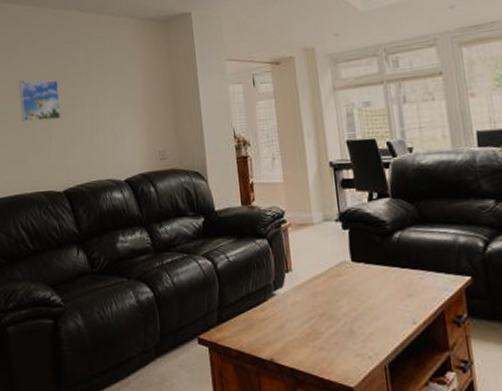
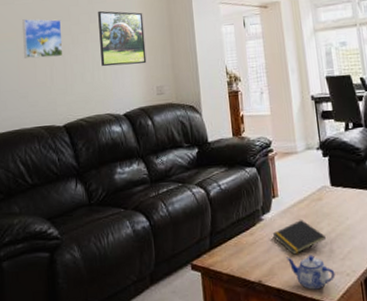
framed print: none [96,70,148,130] -> present [98,10,147,67]
notepad: none [285,297,345,334] -> present [272,220,326,255]
teapot: none [301,335,356,372] -> present [286,255,335,290]

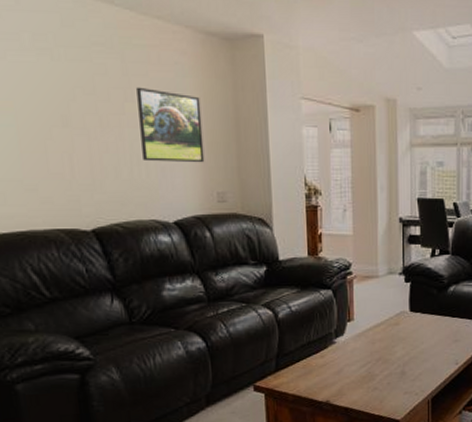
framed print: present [22,18,63,59] -> none [21,84,88,142]
notepad: present [272,220,326,255] -> none [344,343,399,376]
teapot: present [286,255,335,290] -> none [357,376,404,408]

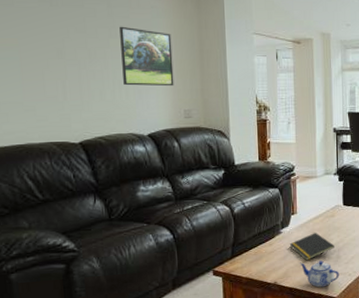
notepad: none [344,343,399,376] -> present [289,233,334,261]
teapot: none [357,376,404,408] -> present [300,260,340,288]

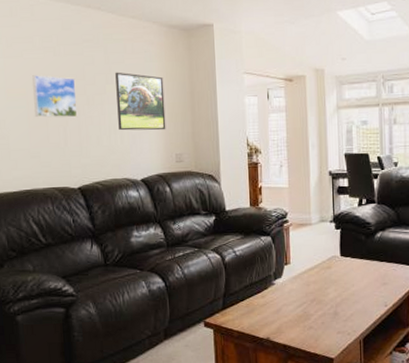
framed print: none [25,25,78,71] -> present [32,75,78,118]
notepad: present [289,233,334,261] -> none [282,285,332,316]
teapot: present [300,260,340,288] -> none [294,316,338,346]

